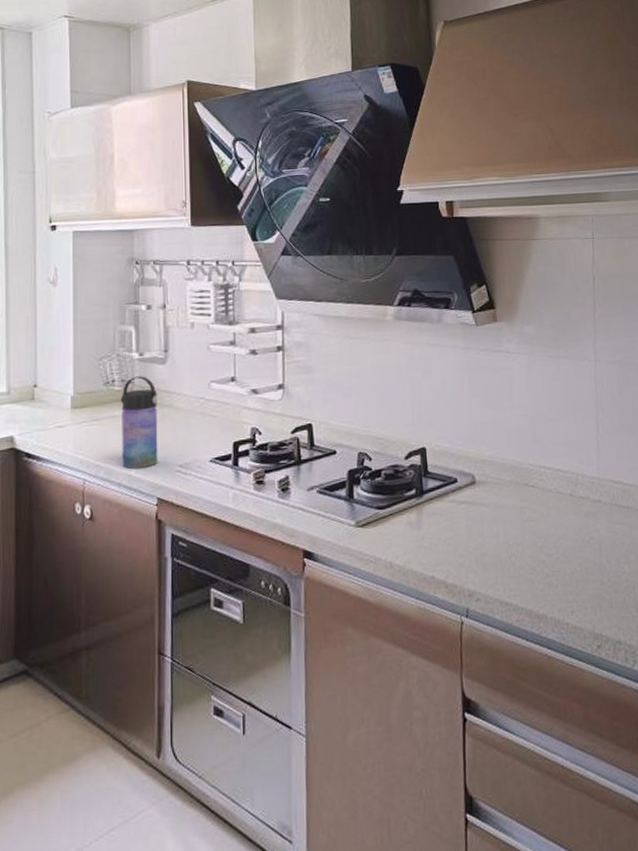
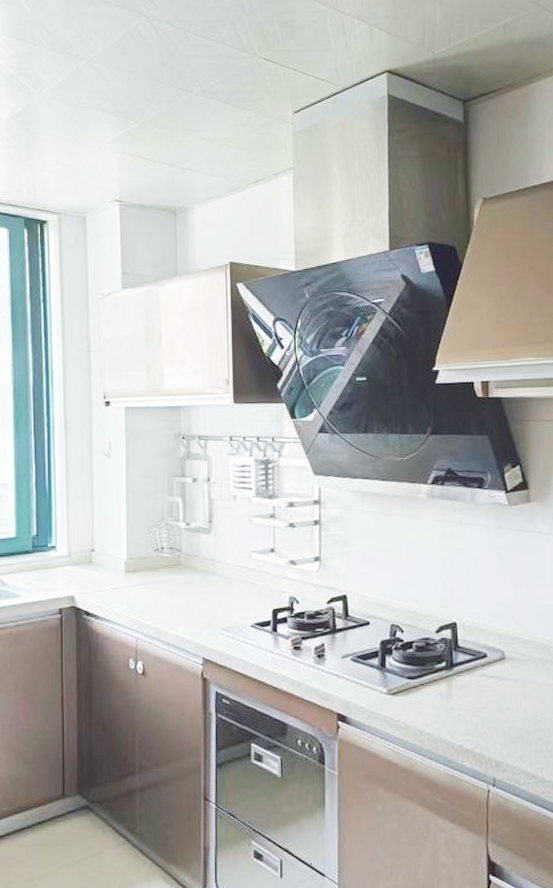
water bottle: present [120,376,158,469] -> none [169,544,204,631]

